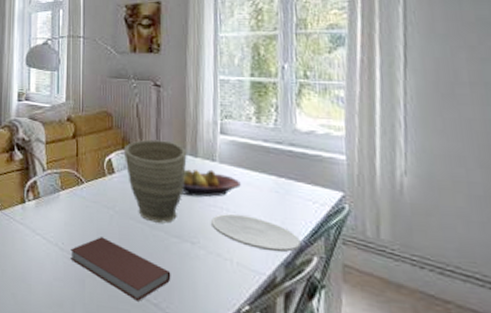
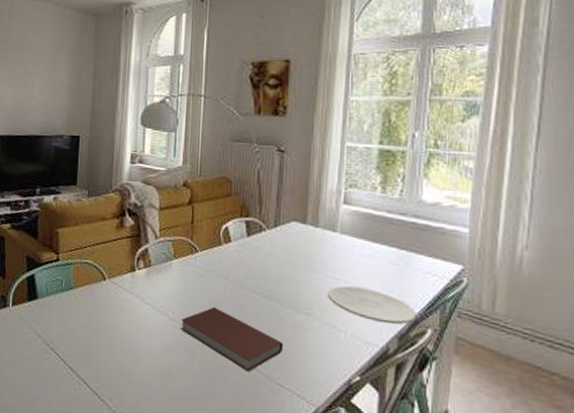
vase: present [123,139,187,223] -> none [241,207,308,294]
fruit bowl: present [181,169,241,197] -> none [298,239,361,269]

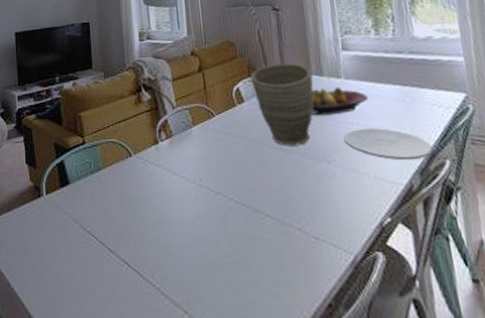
book: present [181,307,284,372] -> none [209,168,312,228]
vase: none [241,207,308,294] -> present [250,63,314,146]
fruit bowl: none [298,239,361,269] -> present [311,86,368,116]

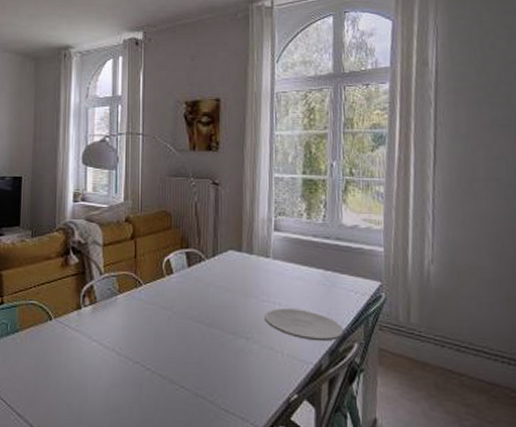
vase: present [250,63,314,146] -> none [182,238,243,321]
fruit bowl: present [311,86,368,116] -> none [237,266,292,294]

